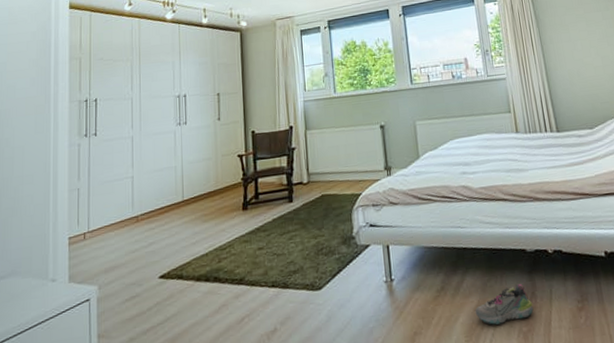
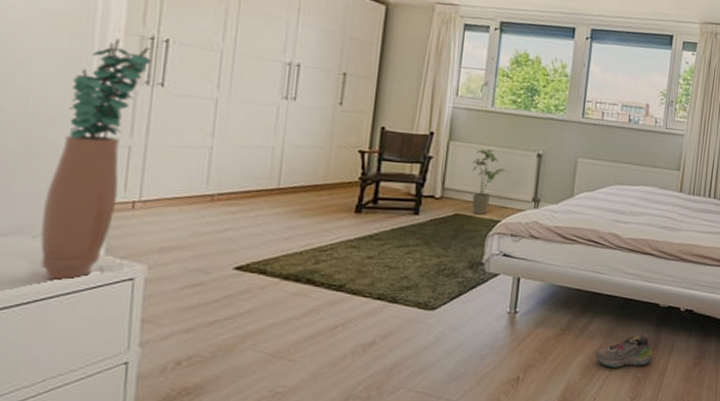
vase: none [26,106,87,310] -> present [40,38,151,280]
house plant: none [328,130,358,192] -> present [472,149,508,215]

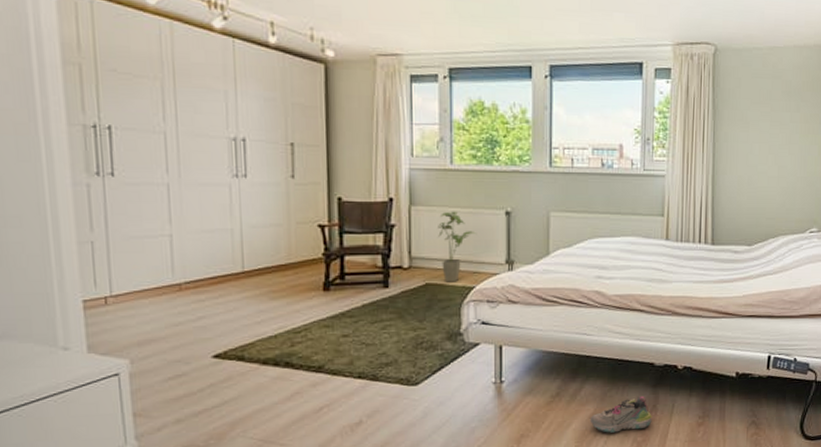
vase: present [40,38,151,280] -> none [22,130,97,380]

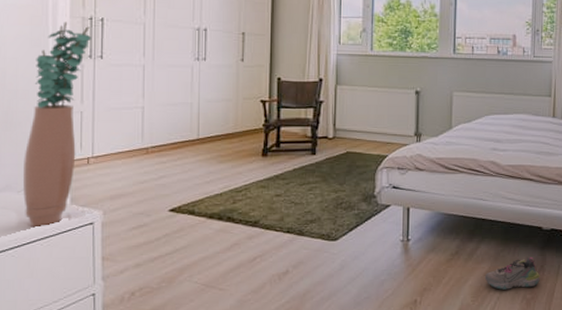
vase: none [22,130,97,380] -> present [23,21,91,226]
house plant: present [438,211,476,282] -> none [359,90,390,151]

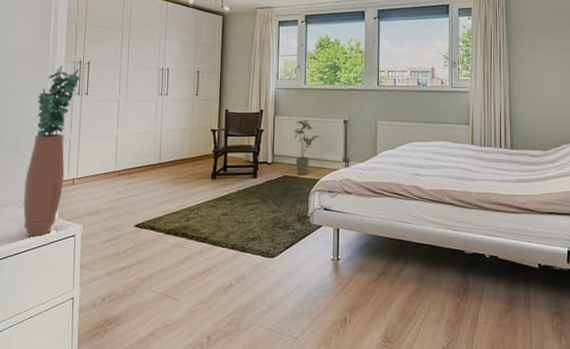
house plant: none [359,90,390,151] -> present [294,120,321,175]
athletic shoe: present [484,256,540,290] -> none [410,279,464,312]

